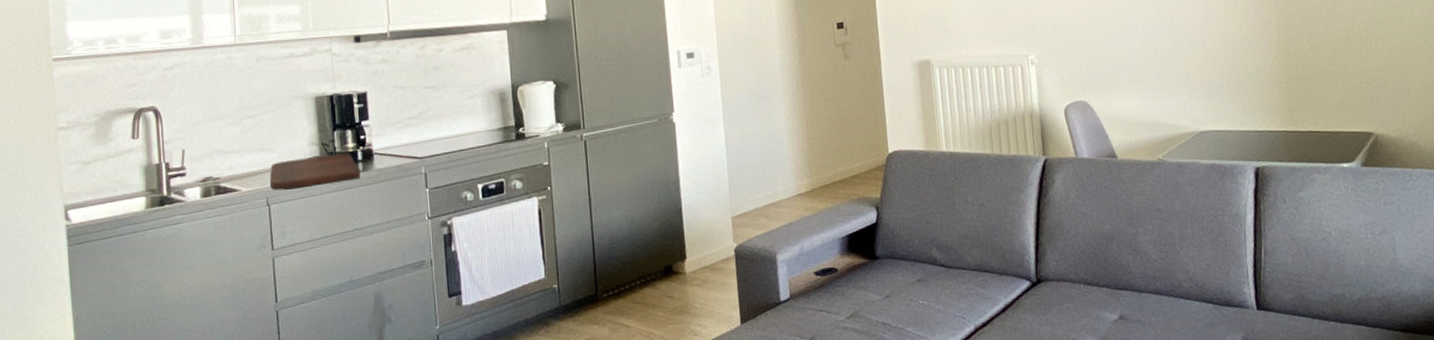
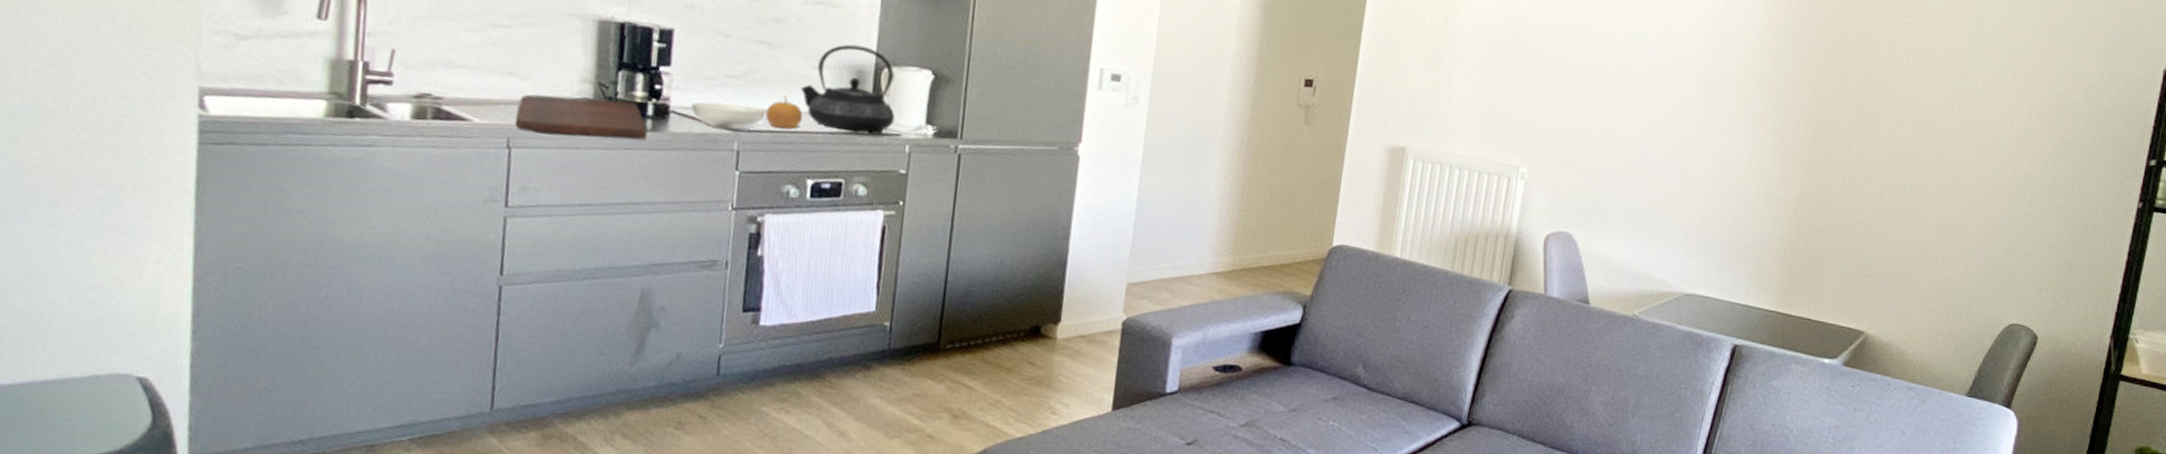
bowl: none [388,137,440,160] -> present [691,102,766,132]
fruit: none [440,123,467,150] -> present [765,95,803,130]
teapot: none [461,73,532,141] -> present [800,44,894,132]

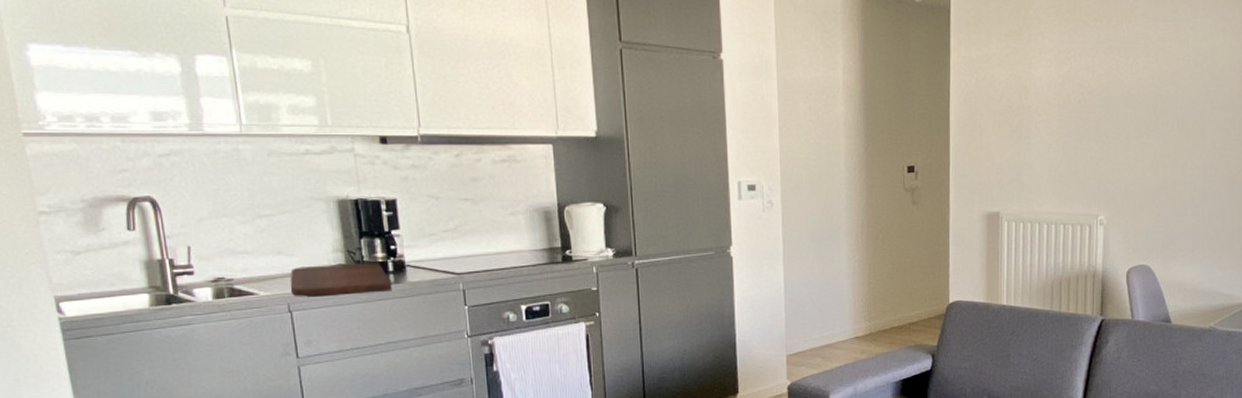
bowl: present [691,102,766,132] -> none [421,252,480,275]
fruit: present [765,95,803,130] -> none [479,240,509,267]
teapot: present [800,44,894,132] -> none [502,191,579,261]

